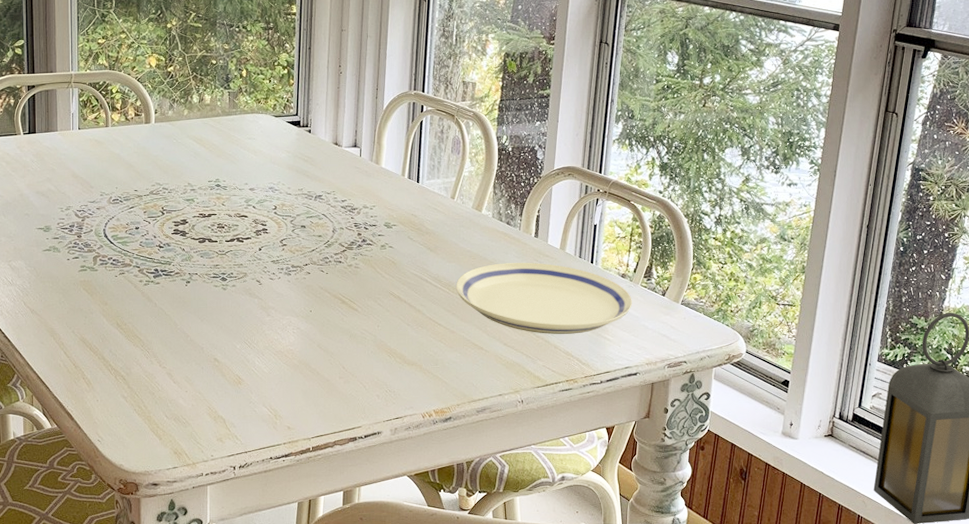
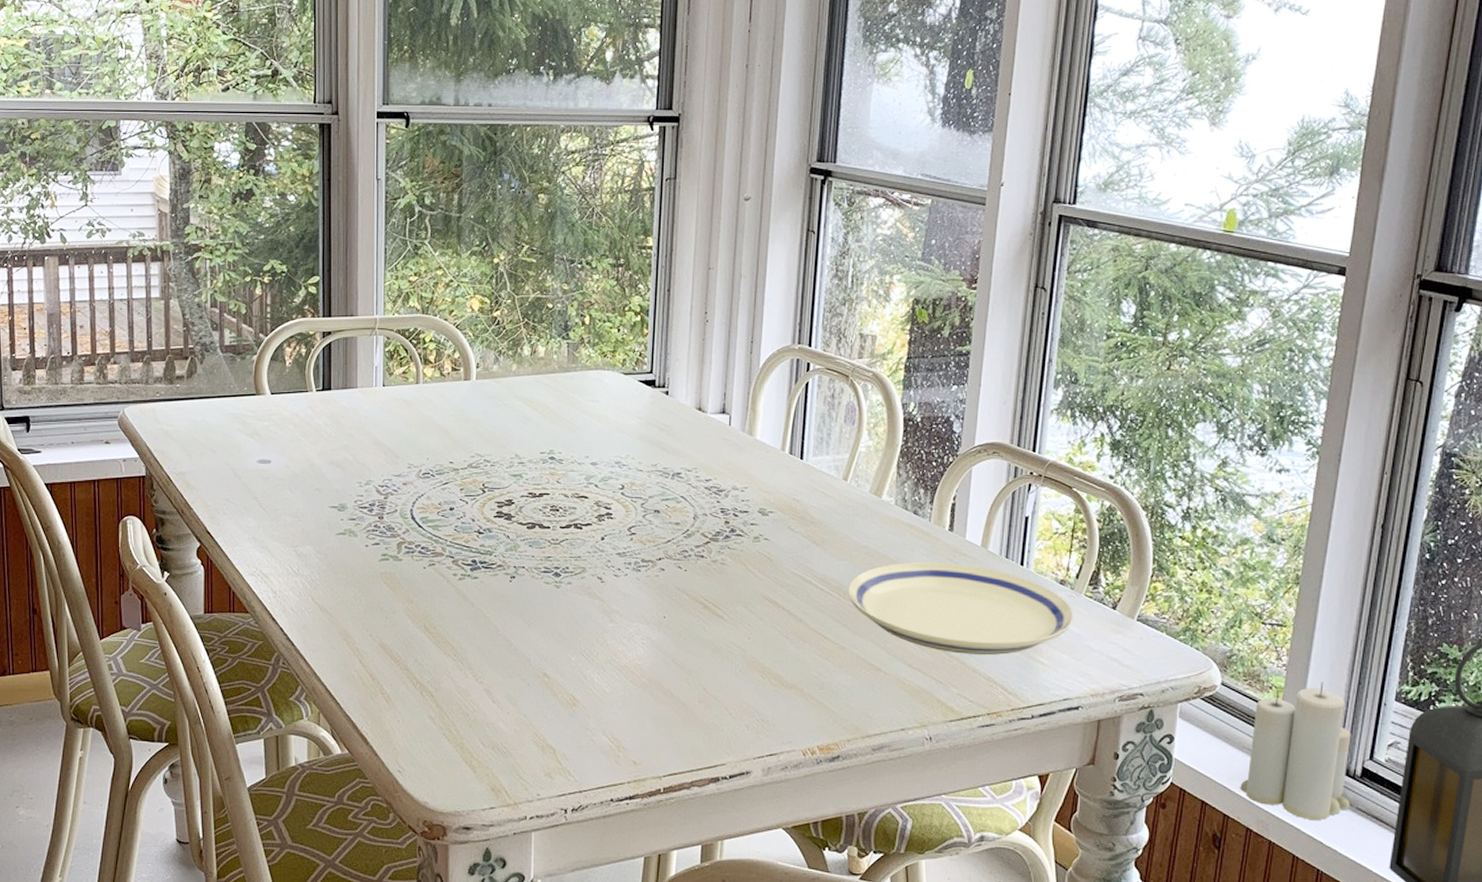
candle: none [761,348,845,455] -> present [1240,682,1351,820]

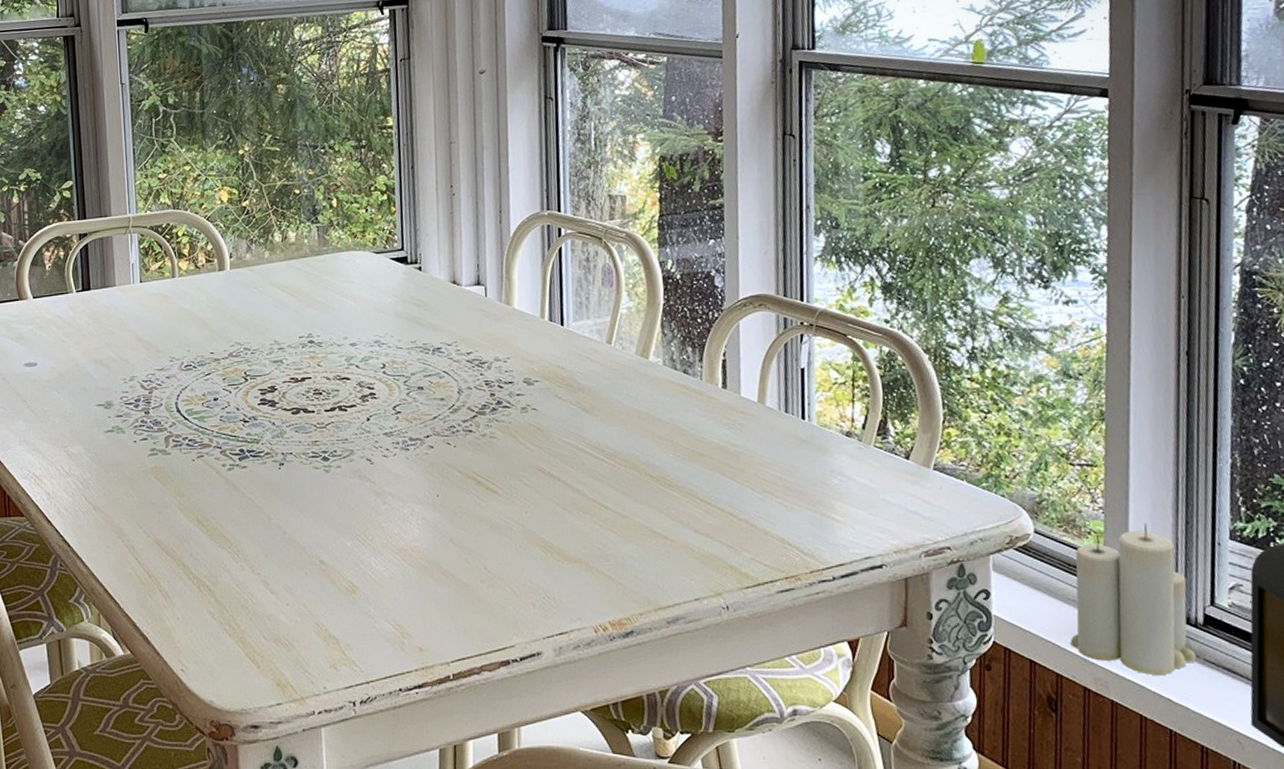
plate: present [848,562,1073,655] -> none [624,421,865,516]

